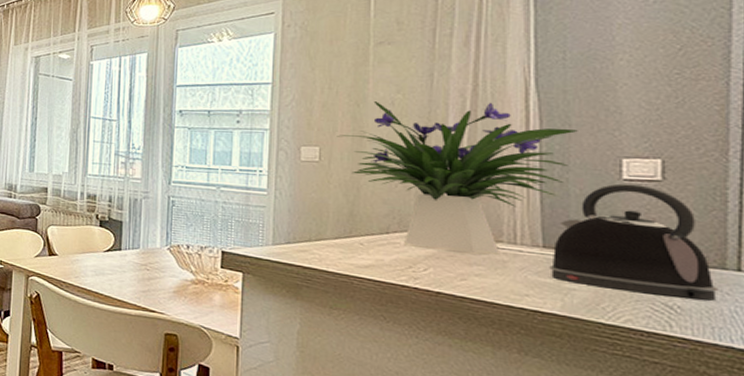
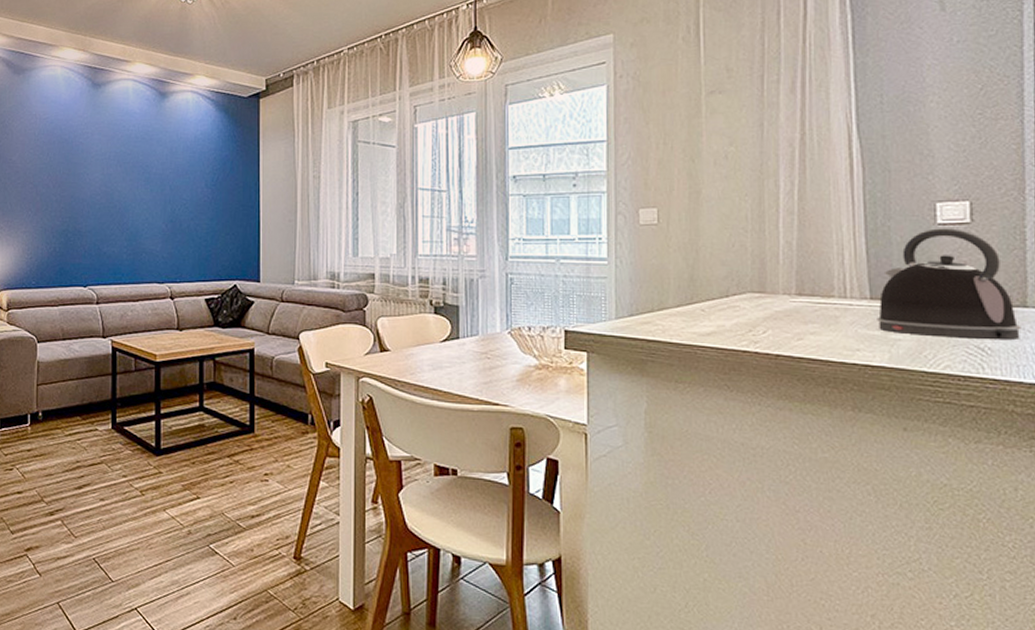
flower arrangement: present [337,101,578,256] -> none [674,151,897,313]

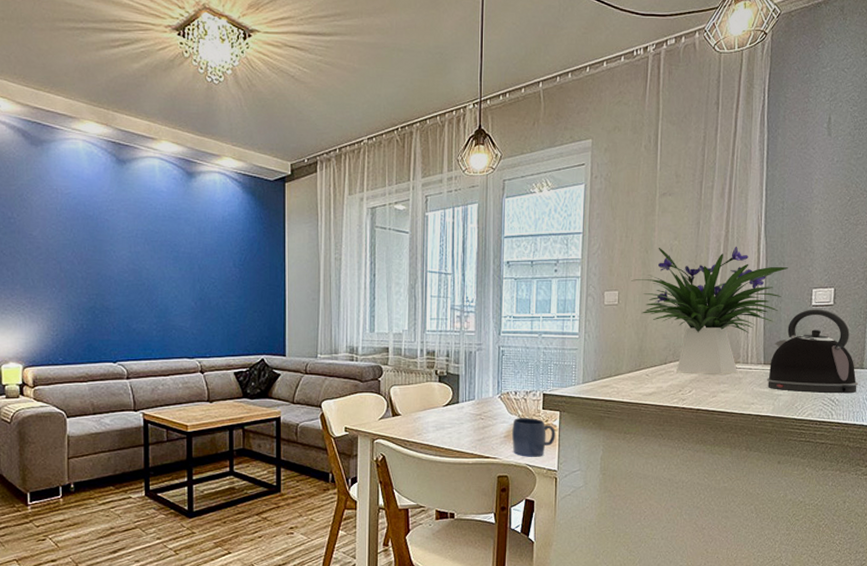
mug: none [527,358,583,407] -> present [512,418,555,457]
flower arrangement: none [674,151,897,313] -> present [631,246,788,376]

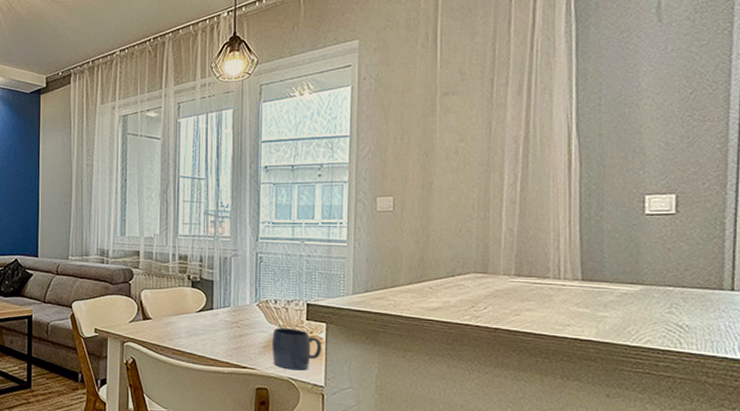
flower arrangement: present [631,246,788,376] -> none [408,147,610,292]
kettle: present [767,309,858,393] -> none [587,218,717,318]

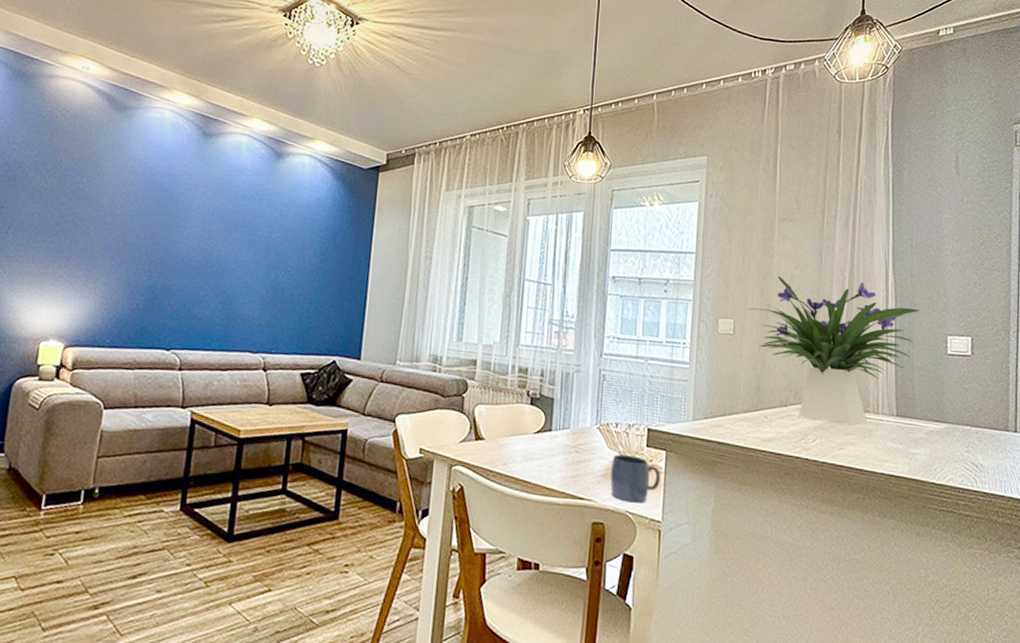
flower arrangement: none [408,147,610,292] -> present [748,276,920,426]

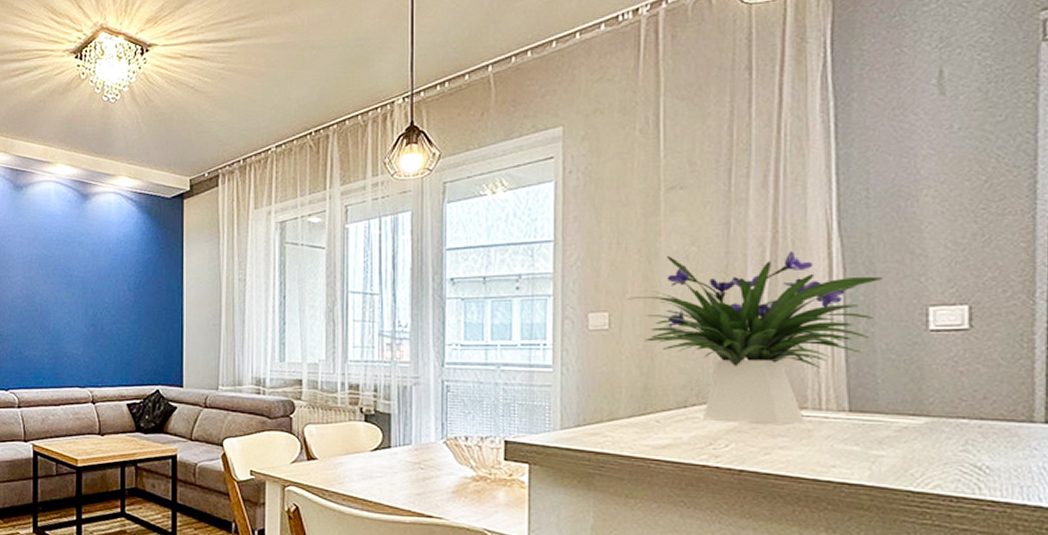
mug: present [610,454,661,503] -> none [463,469,523,521]

